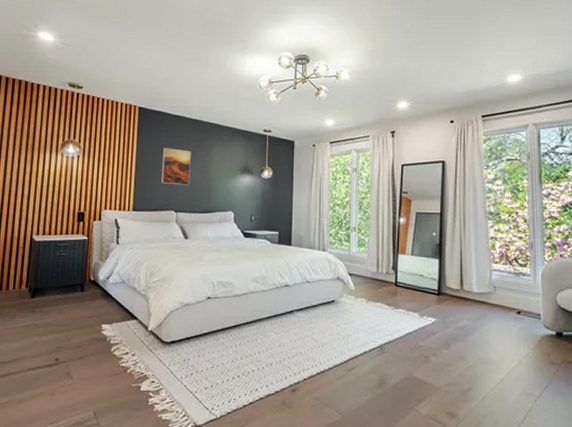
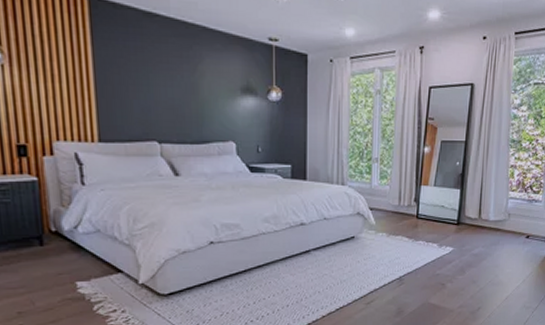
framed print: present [161,147,191,186] -> none [132,56,175,109]

